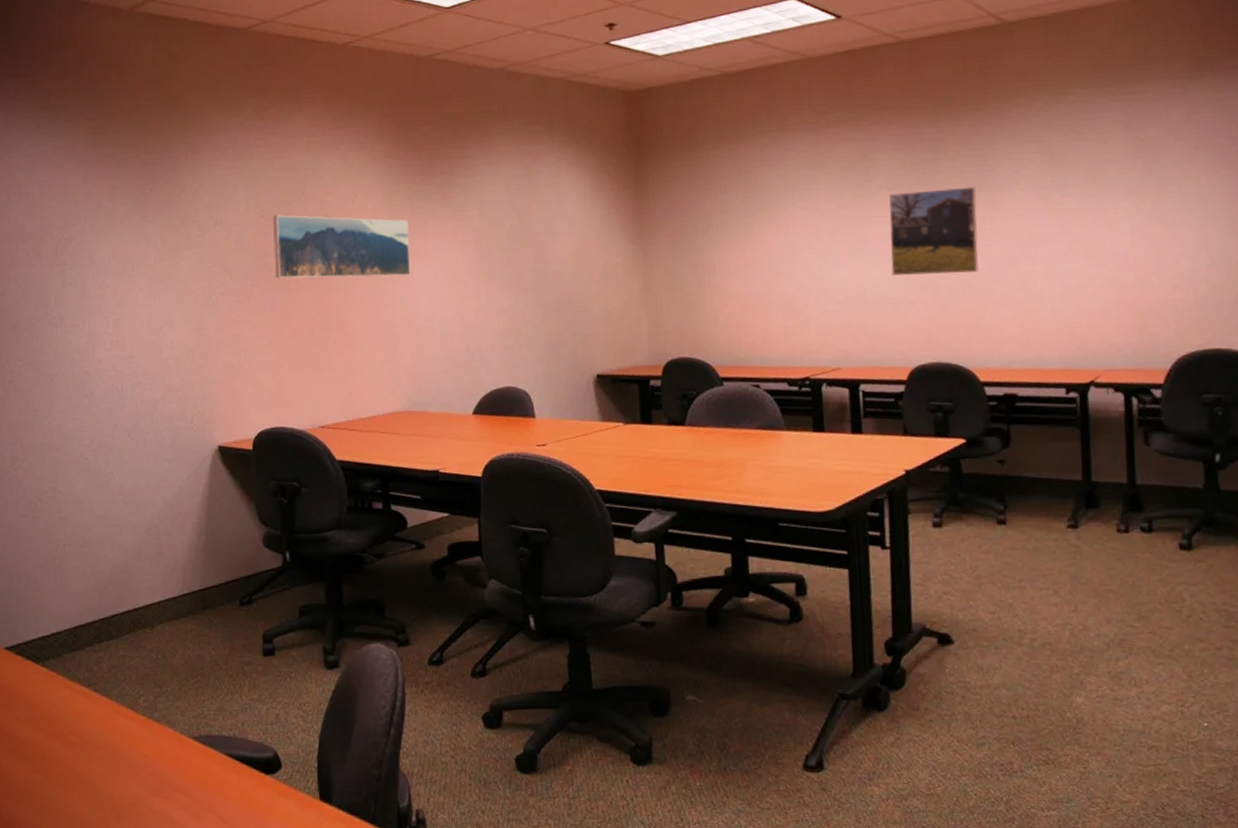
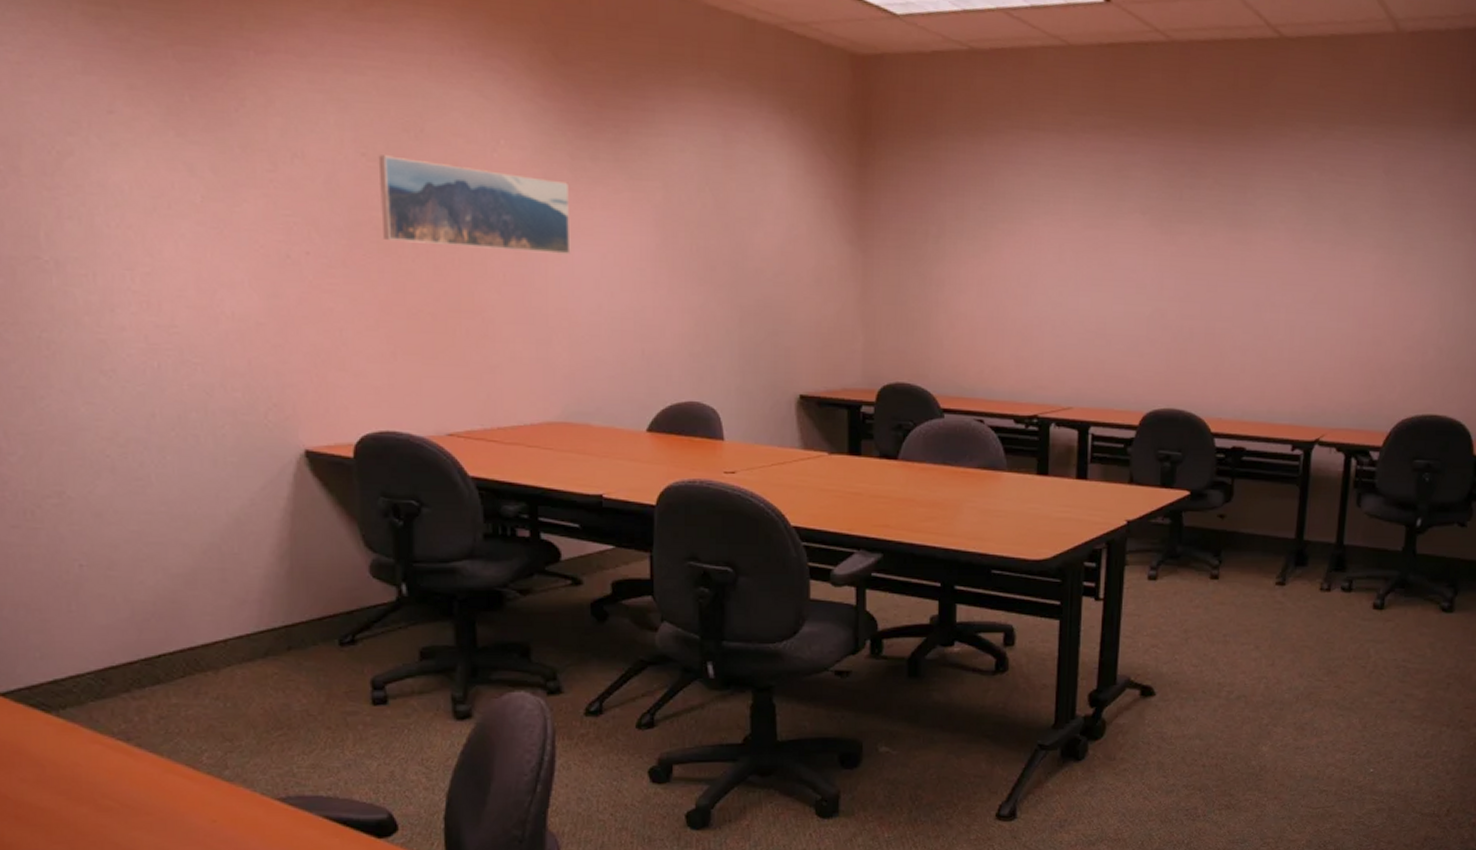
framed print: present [889,186,979,275] -> none [1135,218,1231,316]

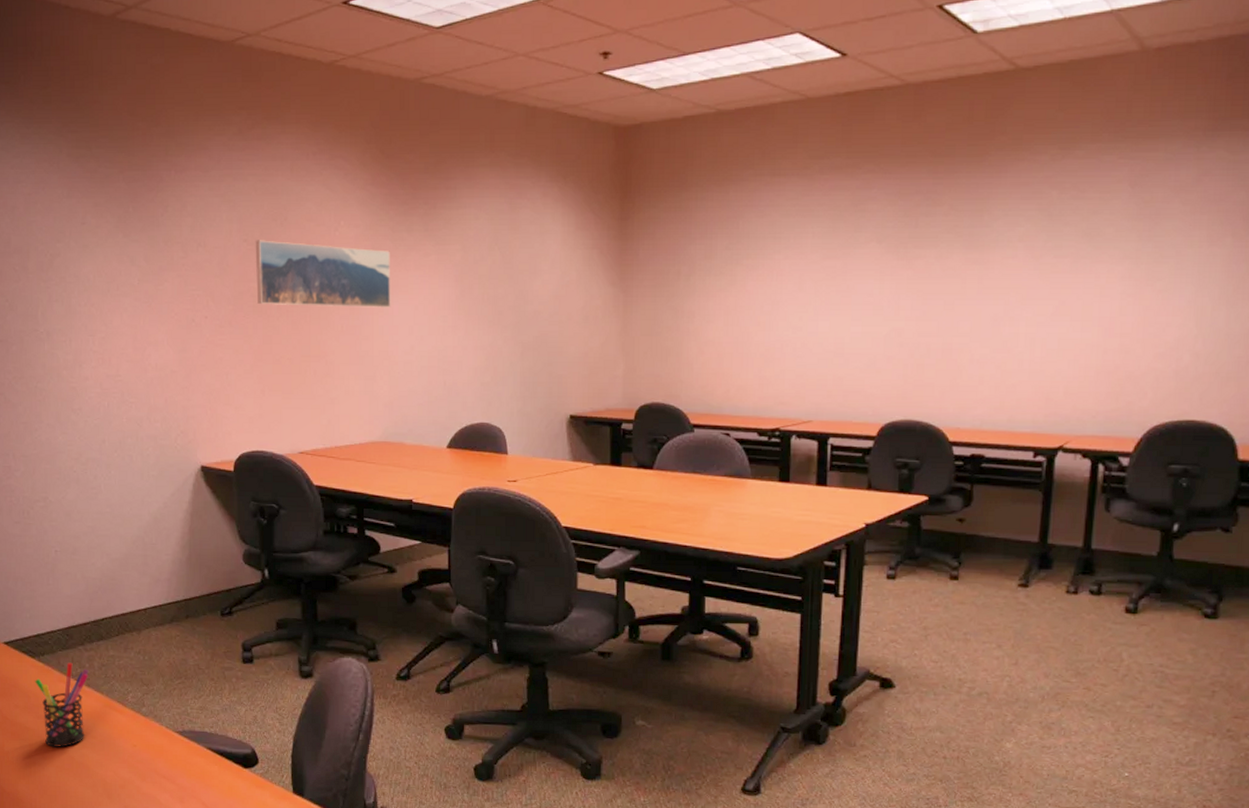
pen holder: none [50,716,139,832] -> present [34,662,89,747]

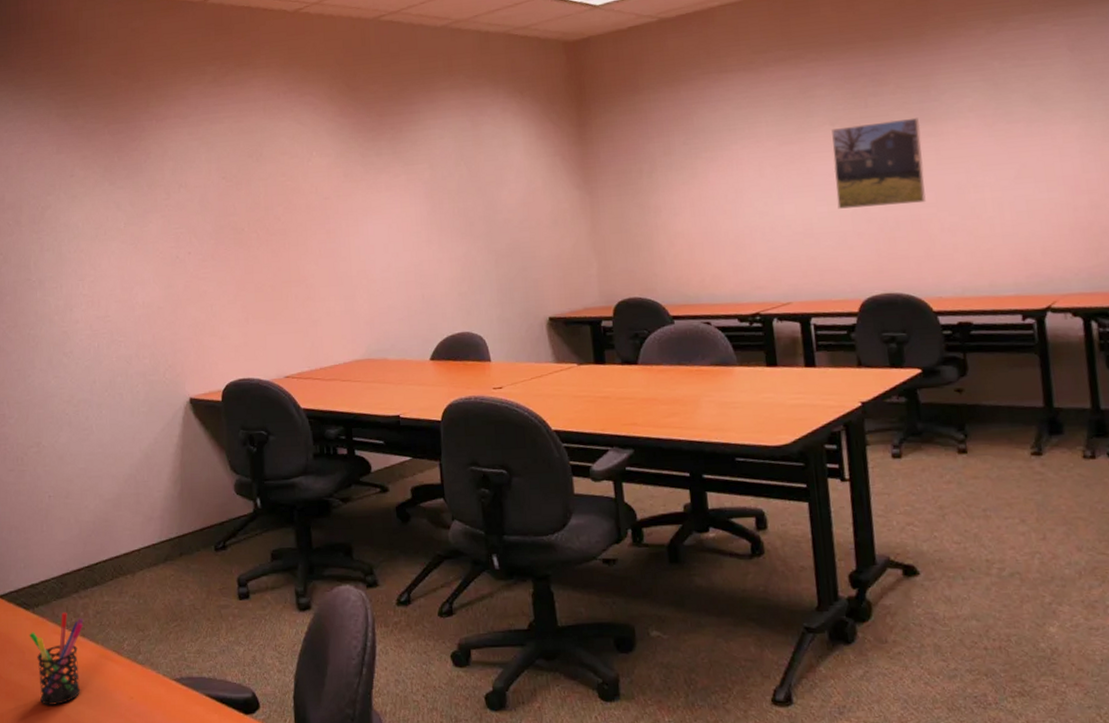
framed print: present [255,240,391,308] -> none [233,175,366,237]
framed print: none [872,243,968,332] -> present [831,117,926,209]

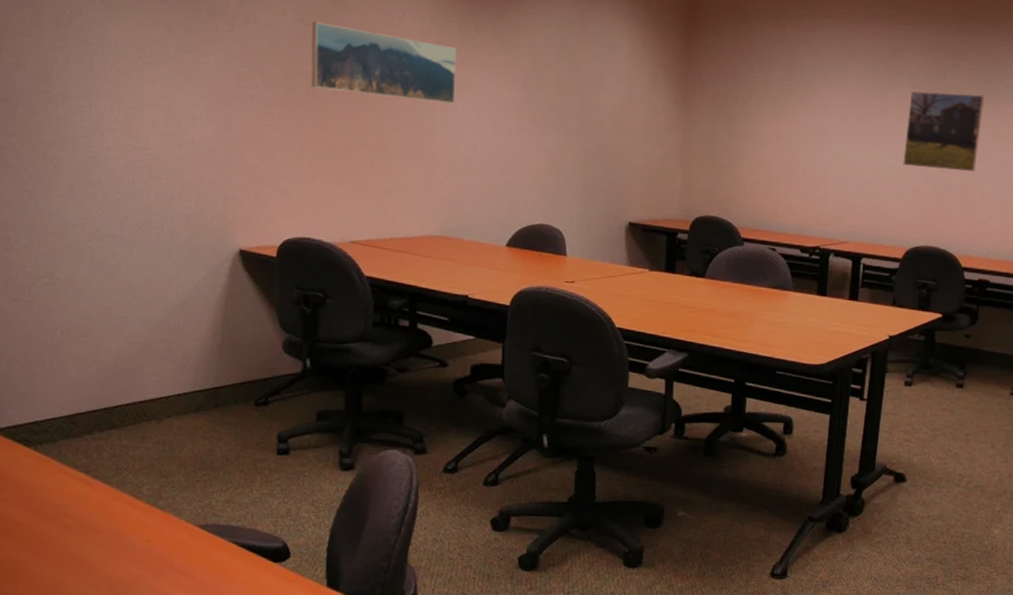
pen holder: present [29,612,84,705] -> none [28,452,96,544]
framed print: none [233,175,366,237] -> present [311,21,457,104]

